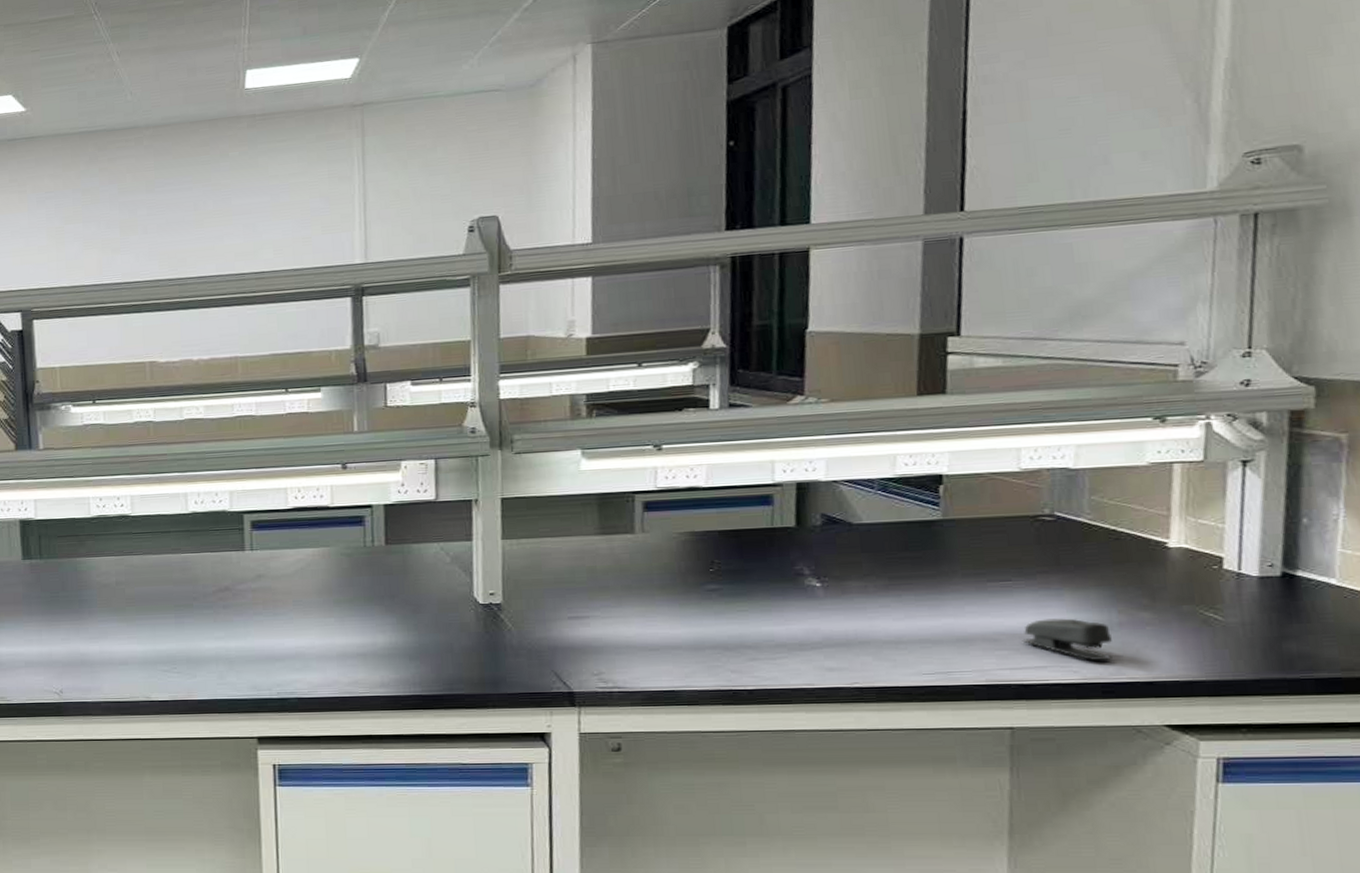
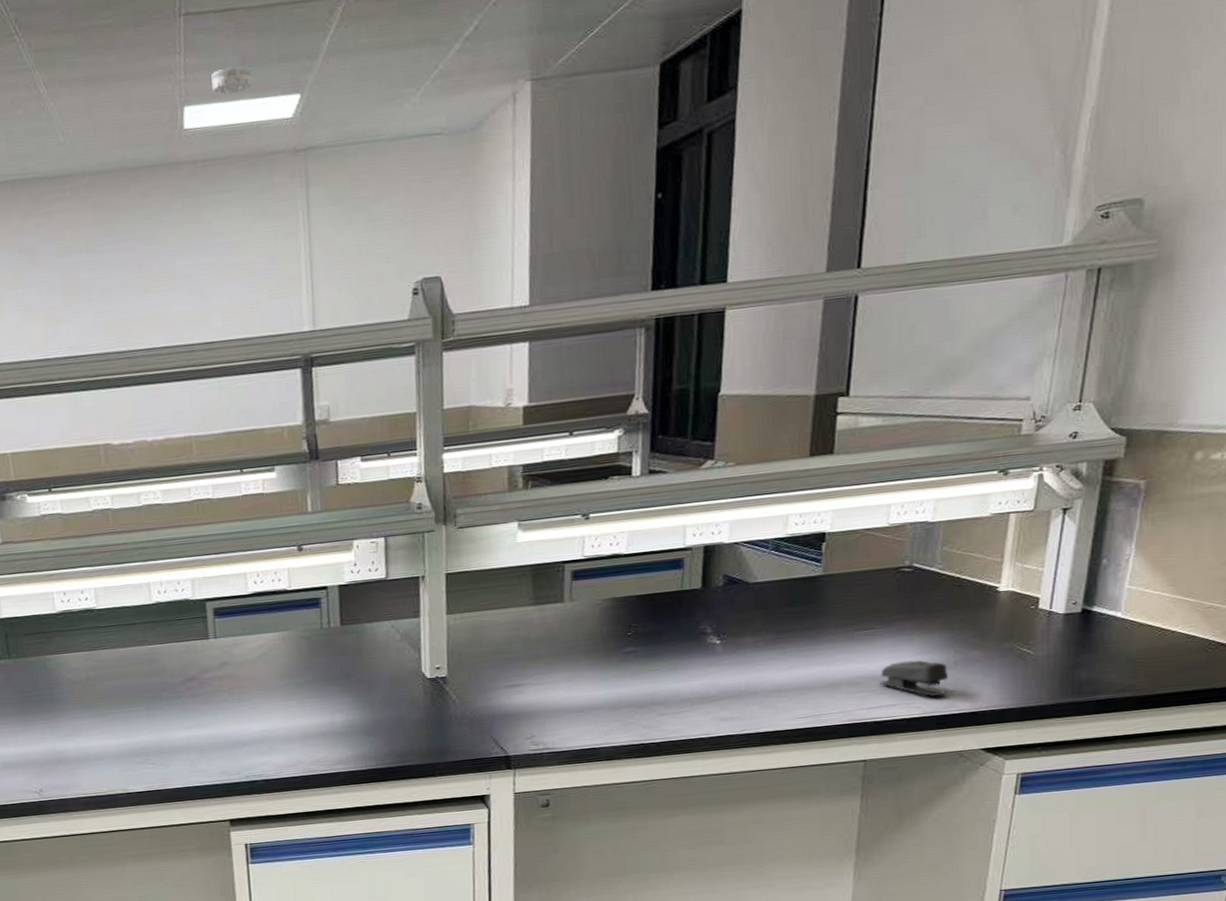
smoke detector: none [274,36,314,60] -> present [211,66,253,94]

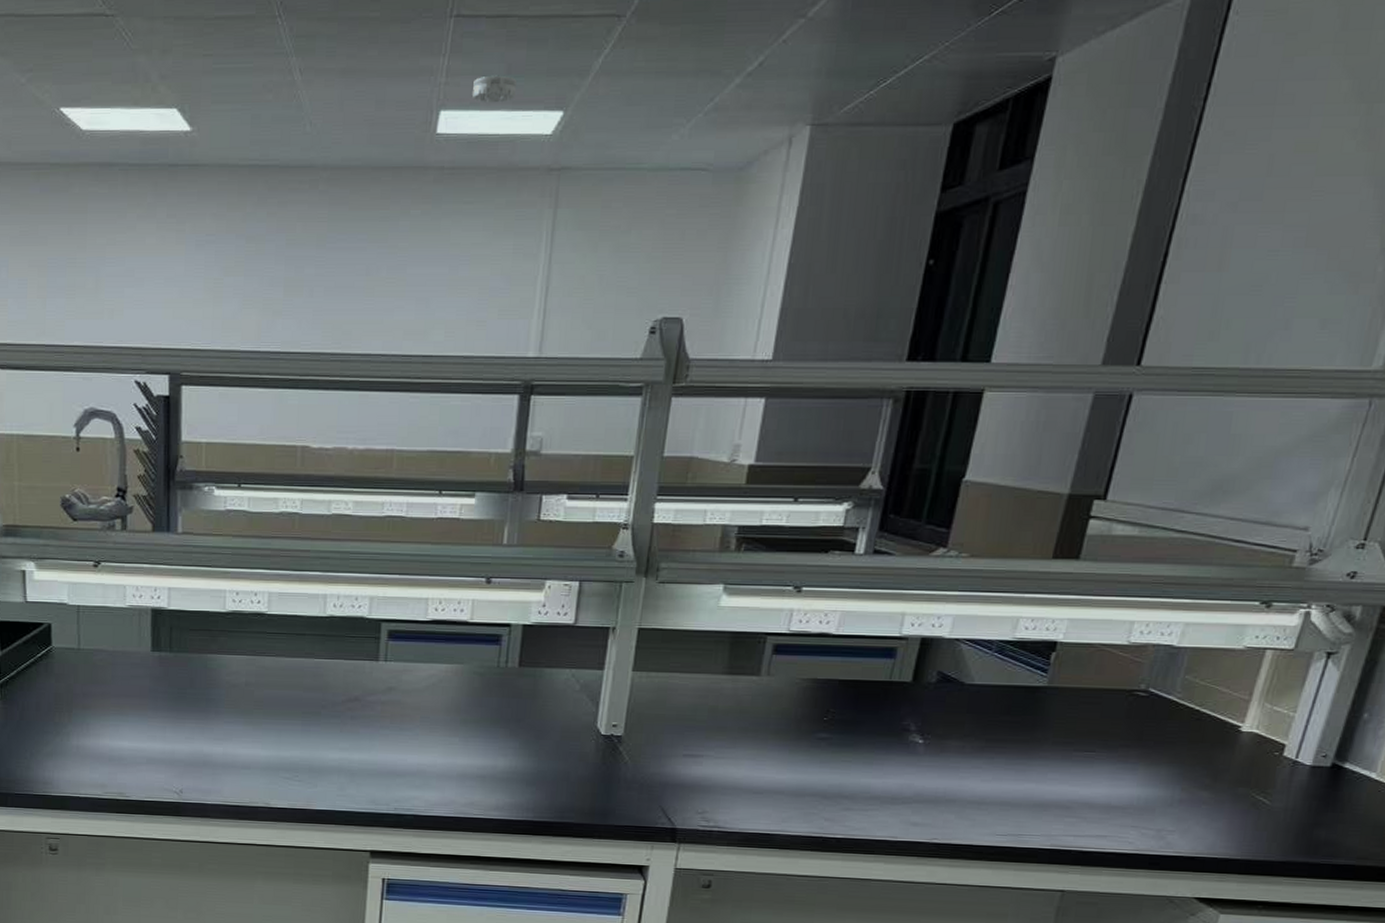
stapler: present [878,660,948,698] -> none [1091,791,1170,835]

